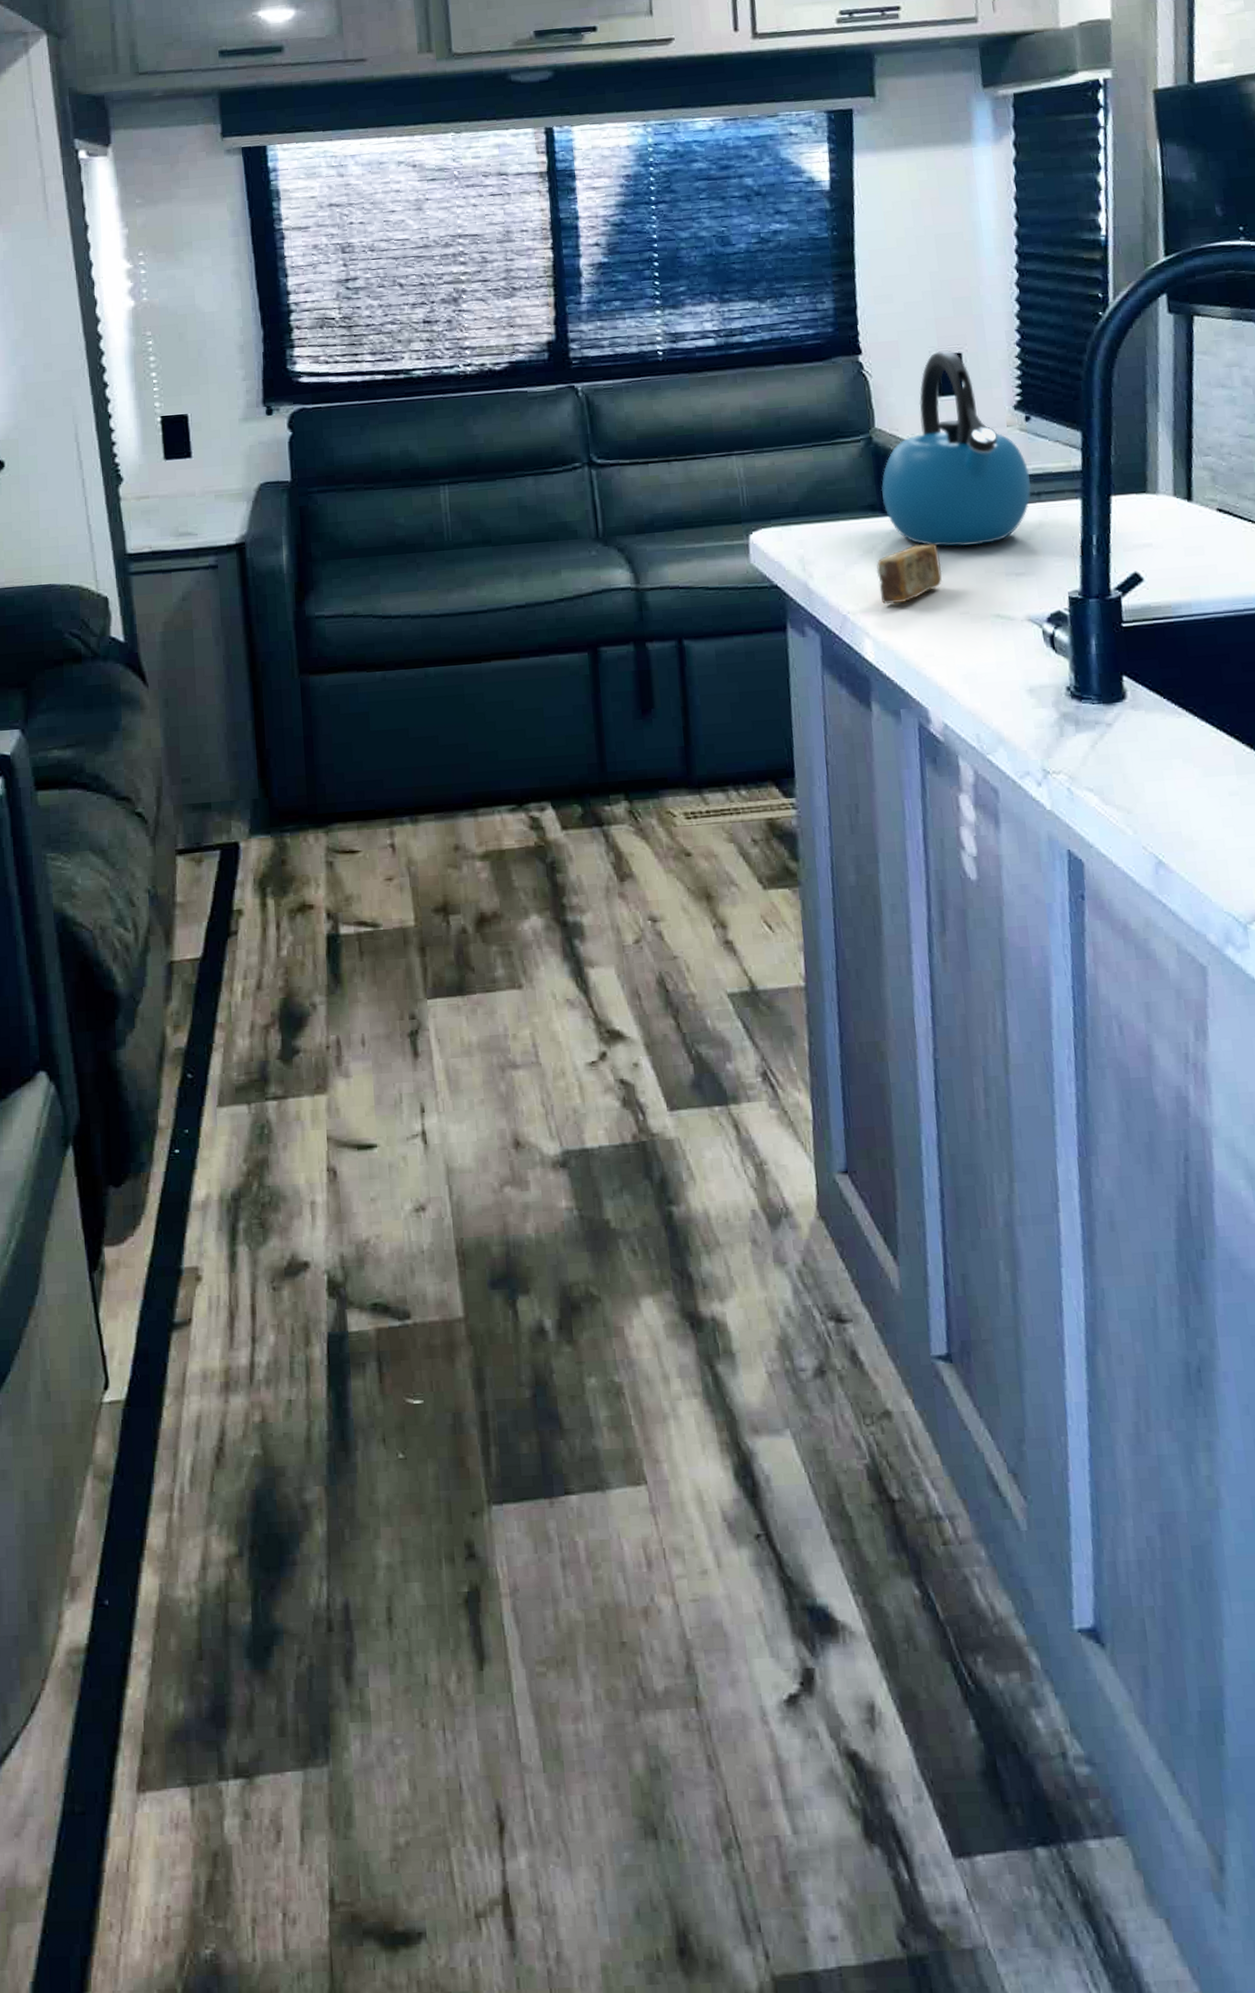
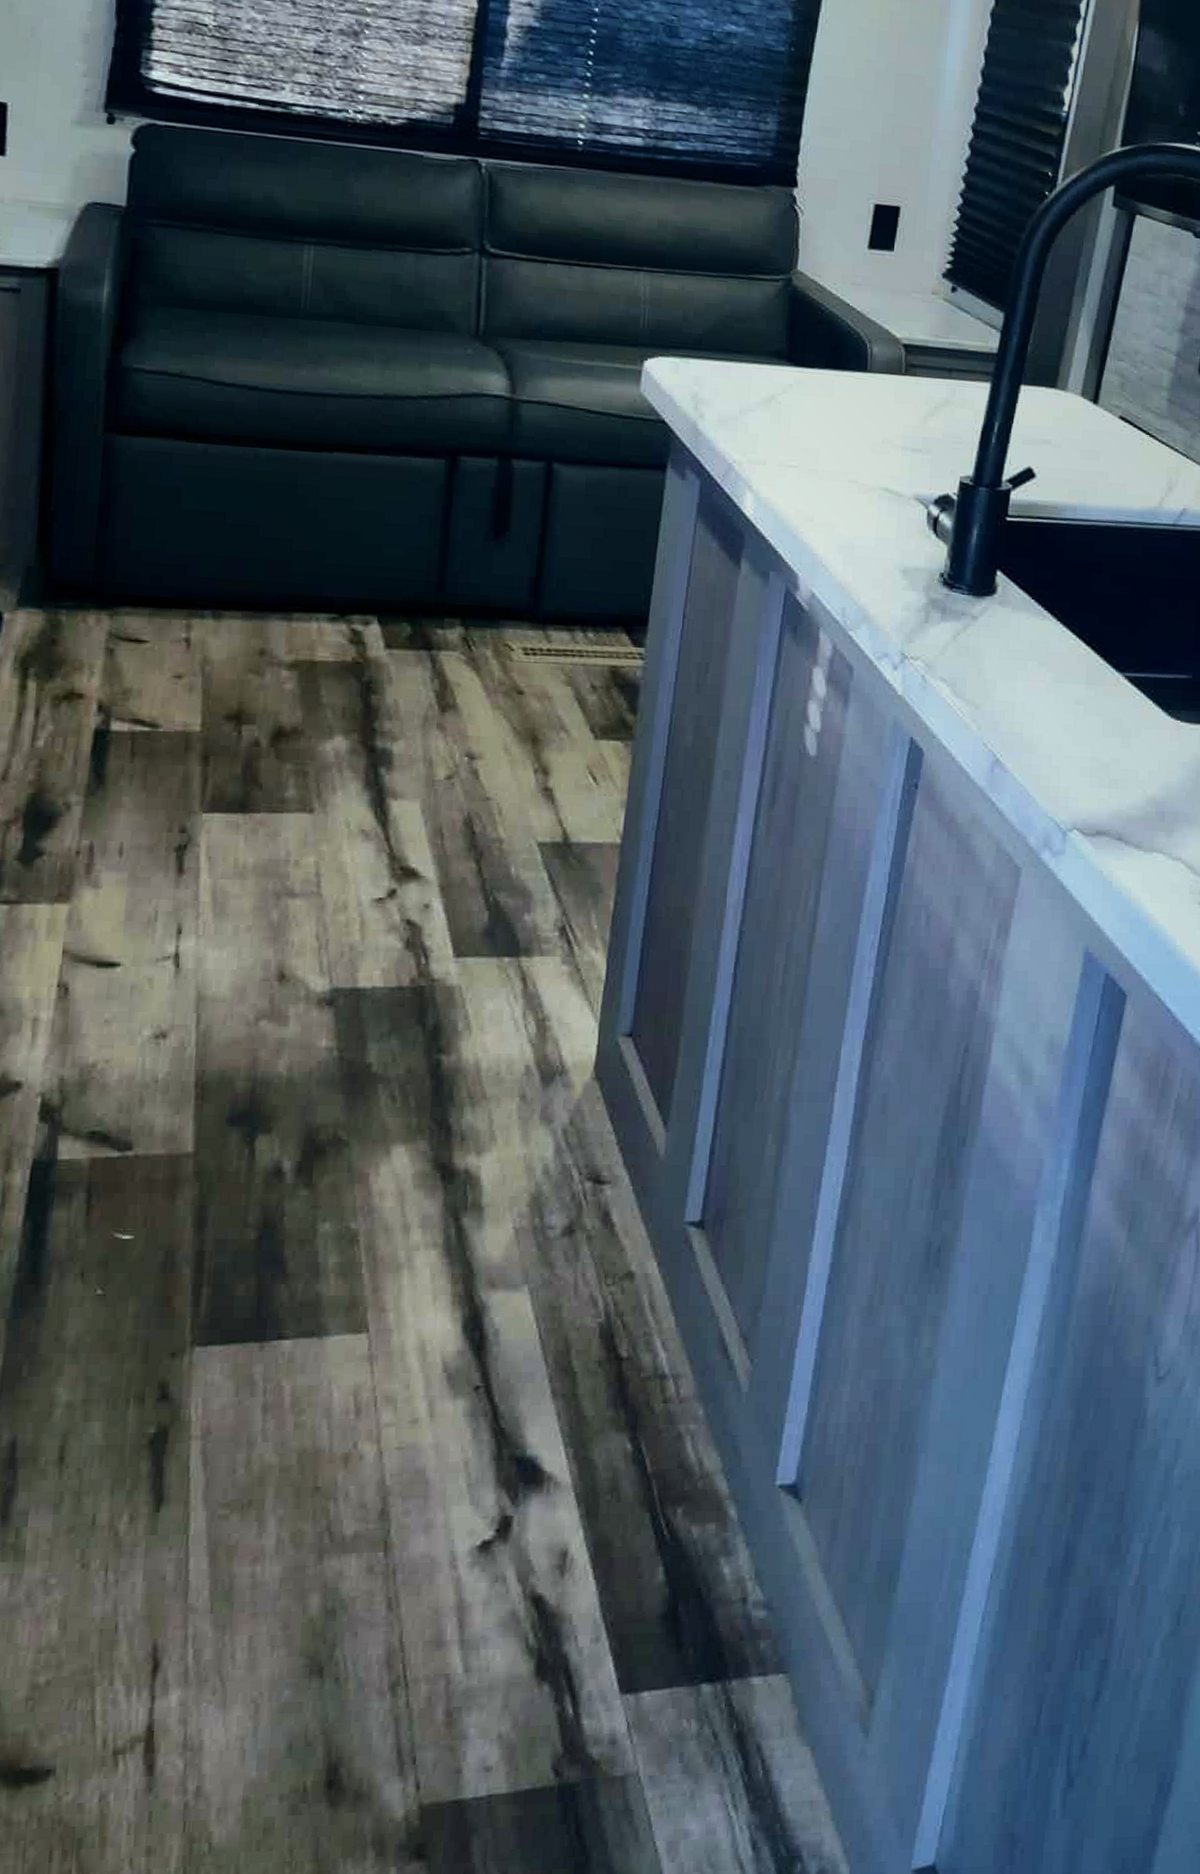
soap bar: present [876,543,942,604] -> none [771,401,839,460]
kettle: present [881,350,1032,547] -> none [791,200,946,414]

